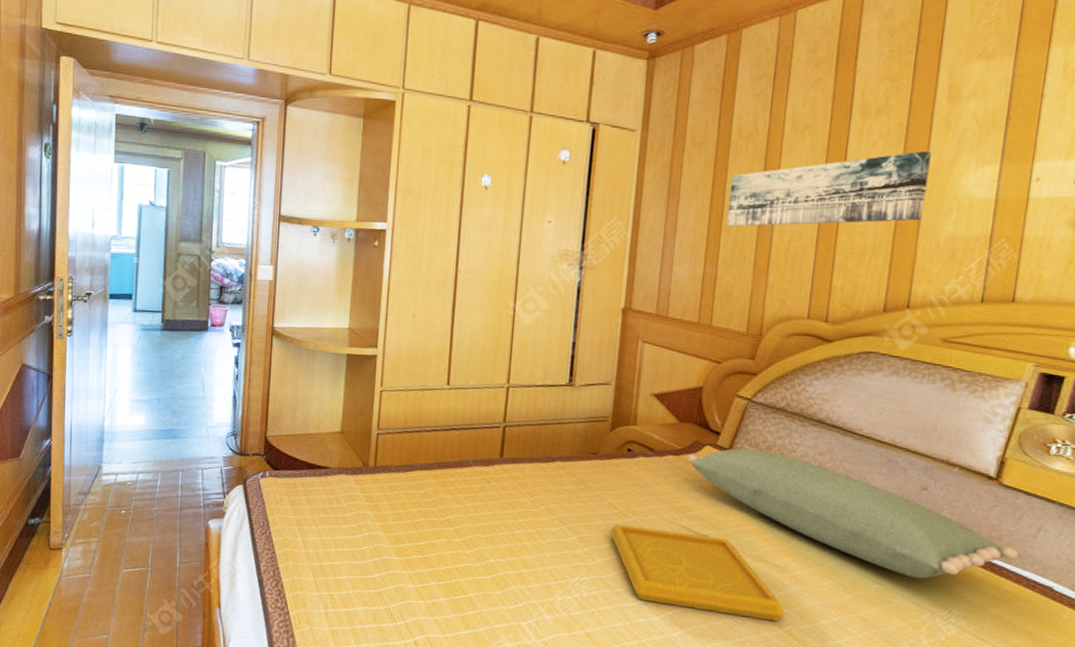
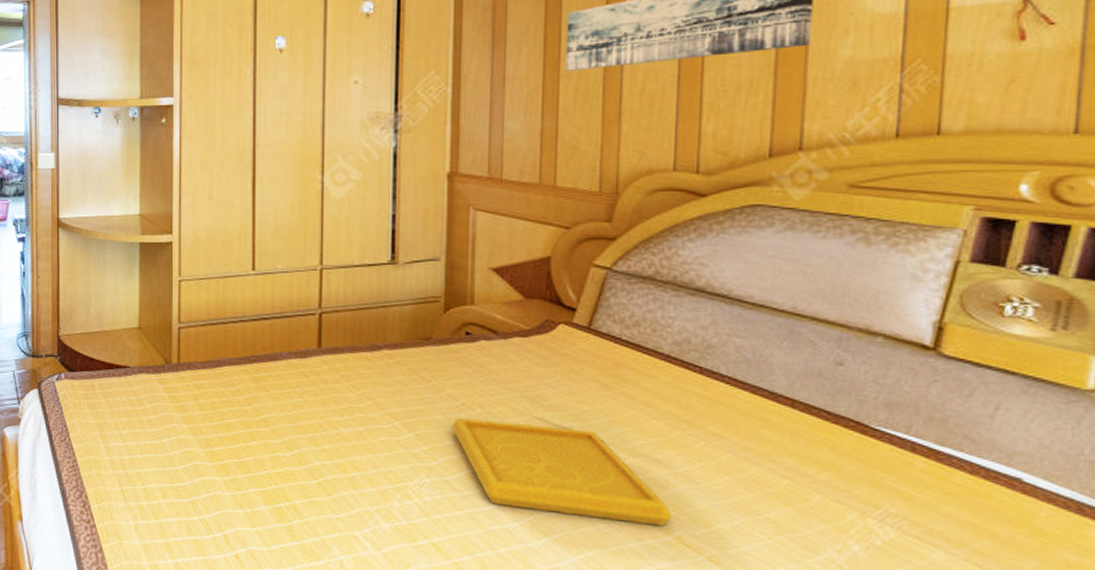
pillow: present [688,448,1019,579] -> none [539,325,972,472]

